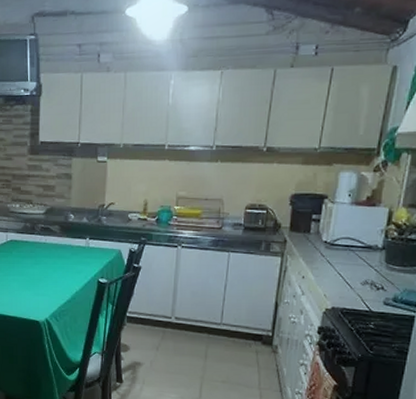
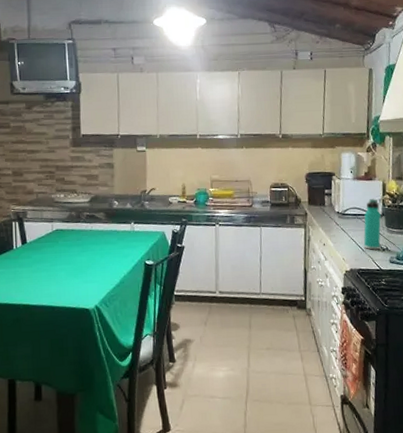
thermos bottle: none [352,229,381,288] -> present [363,199,381,250]

